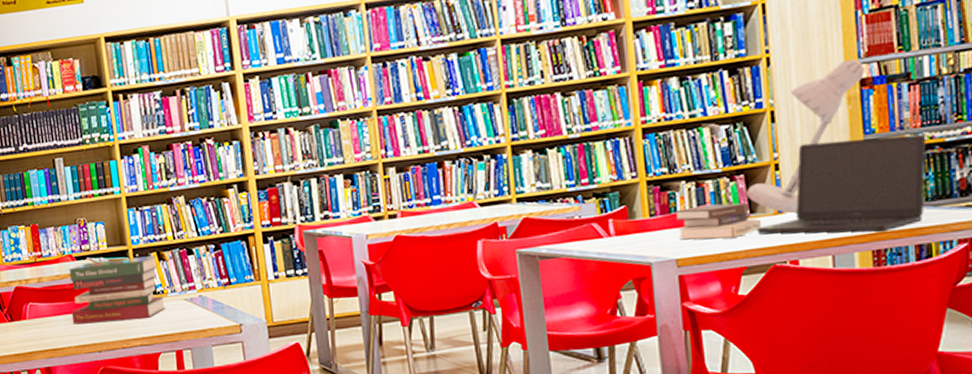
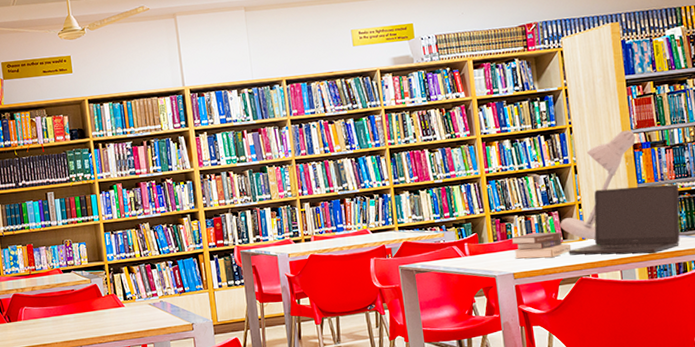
books: present [69,256,165,325] -> none [57,269,134,325]

